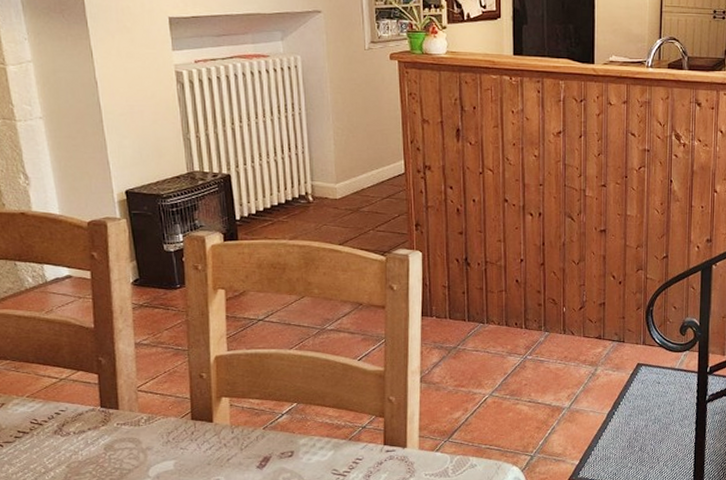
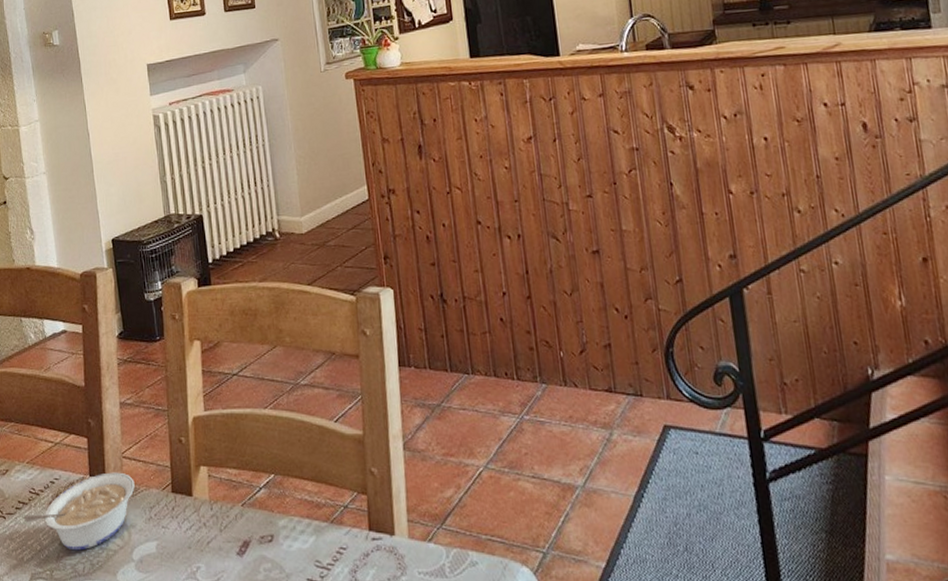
legume: none [24,403,151,472] -> present [23,472,135,551]

